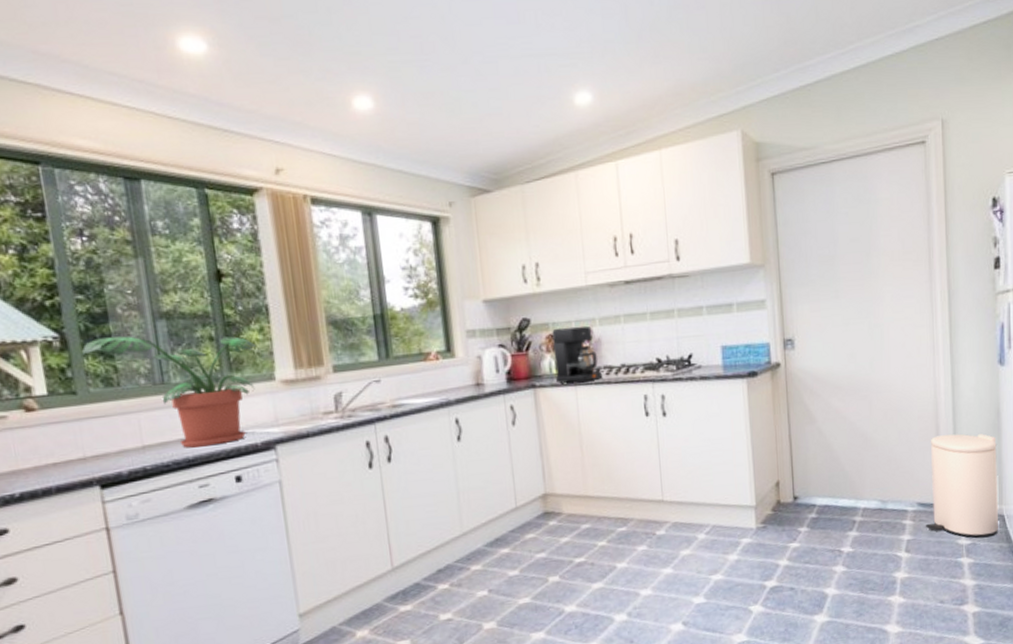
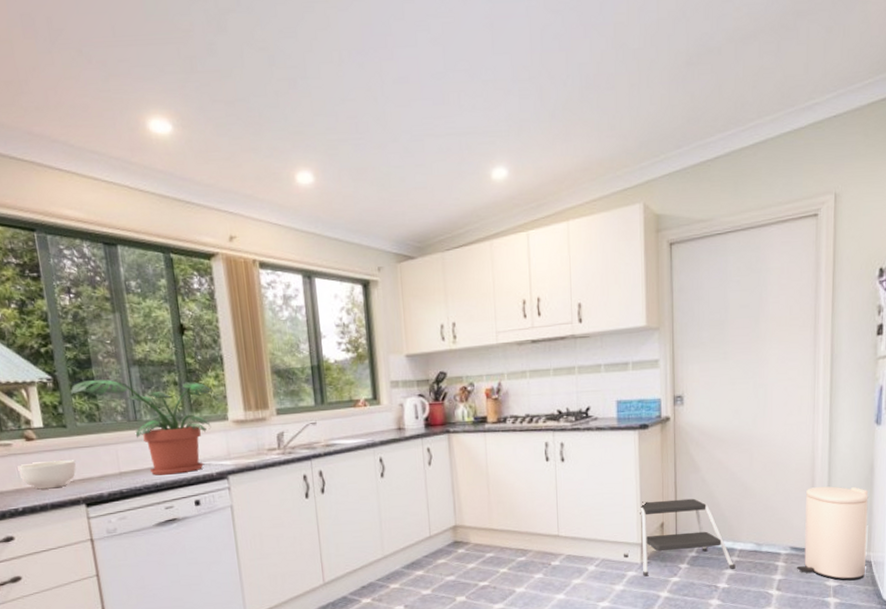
bowl: none [16,433,89,470] -> present [19,460,77,490]
coffee maker: present [552,325,603,383] -> none [465,379,509,430]
step stool: none [735,452,860,543] -> present [623,498,736,577]

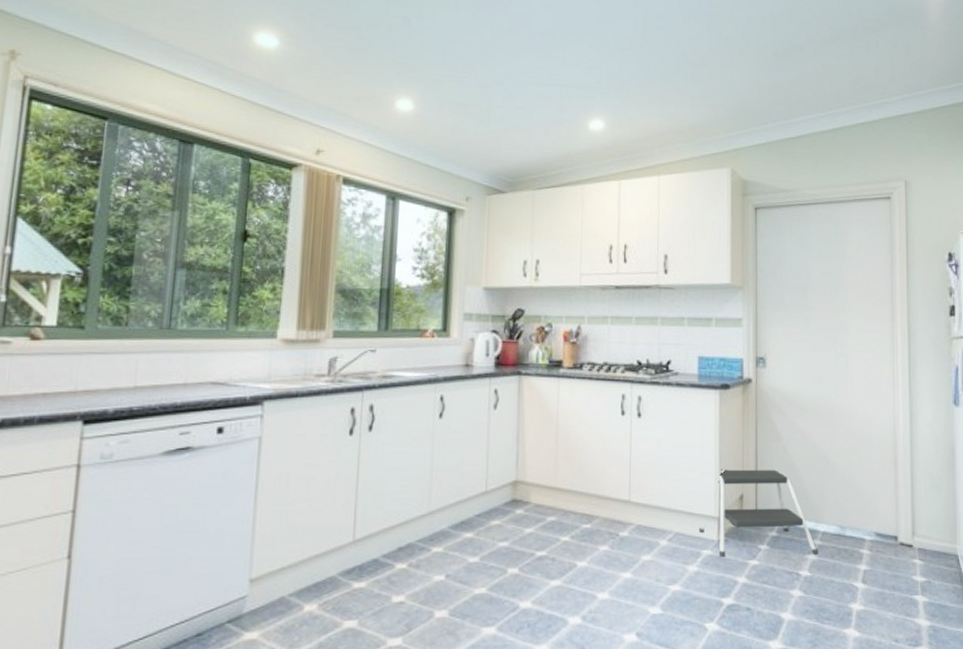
bowl: present [19,460,77,490] -> none [11,366,85,399]
potted plant: present [70,379,213,476] -> none [99,279,266,394]
pedal bin: present [797,486,868,581] -> none [883,467,952,577]

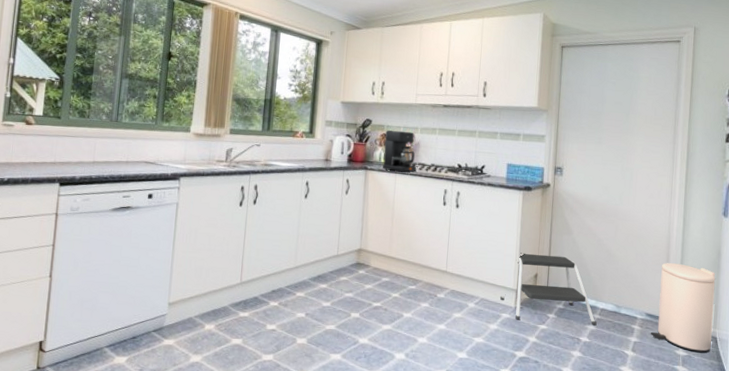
coffee maker: none [541,321,585,375] -> present [383,130,417,172]
pedal bin: none [883,467,952,577] -> present [651,263,716,353]

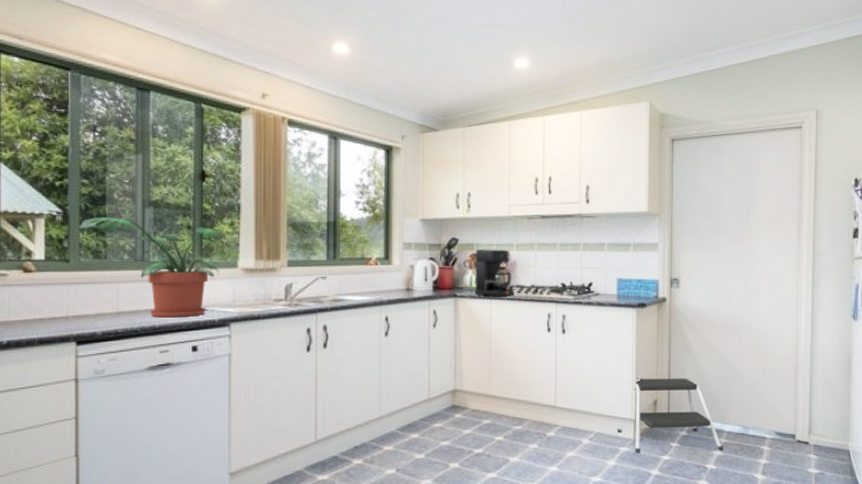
potted plant: none [70,84,183,170] -> present [79,217,226,318]
pedal bin: present [651,263,716,353] -> none [781,375,847,469]

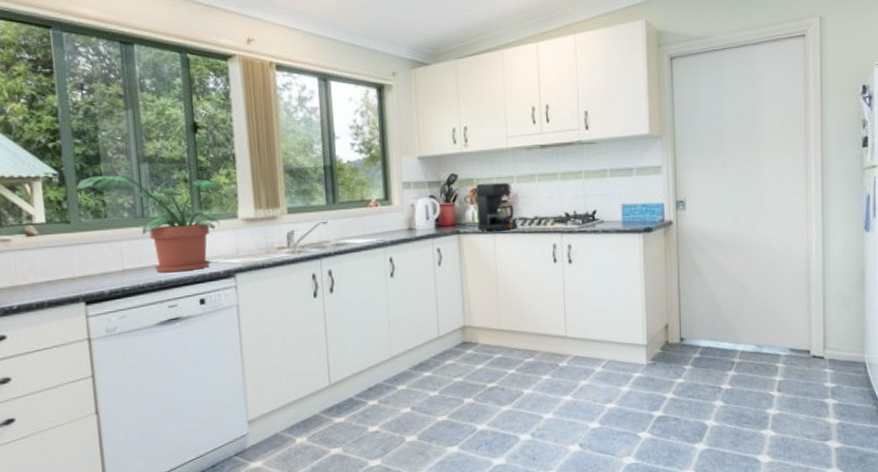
step stool: present [616,378,724,453] -> none [629,300,738,378]

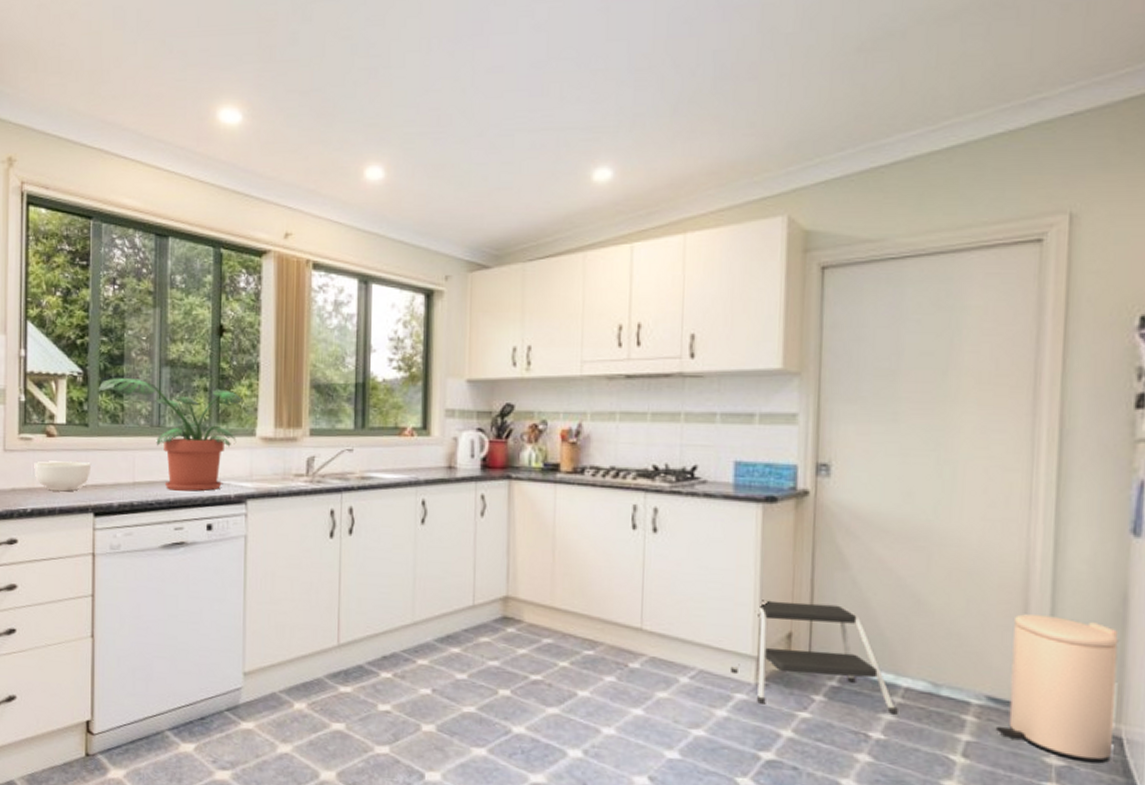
bowl: none [17,256,78,287] -> present [35,461,92,492]
coffee maker: present [476,182,518,231] -> none [535,418,588,481]
step stool: none [629,300,738,378] -> present [729,601,898,715]
pedal bin: none [796,289,861,382] -> present [996,614,1119,763]

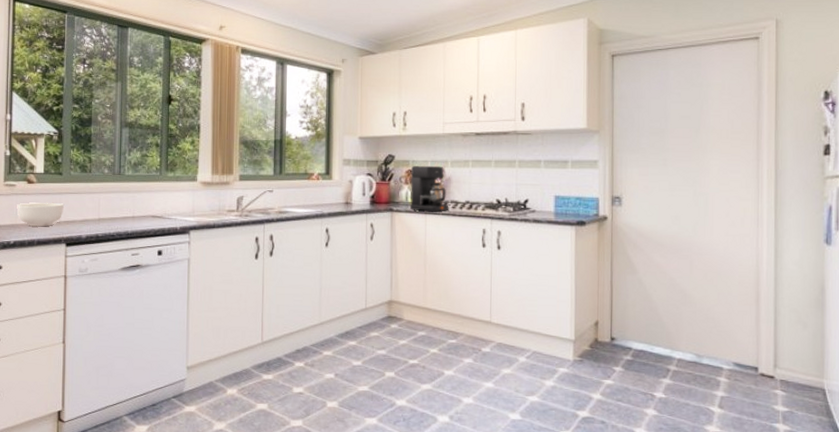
potted plant: present [98,378,244,491] -> none [70,137,188,225]
coffee maker: none [535,418,588,481] -> present [410,165,449,212]
step stool: present [729,601,898,715] -> none [555,298,674,379]
pedal bin: present [996,614,1119,763] -> none [741,302,820,408]

